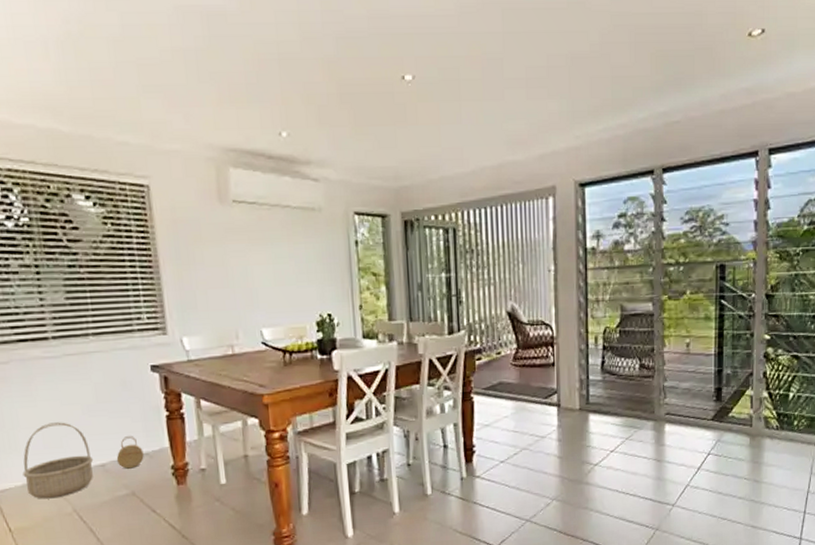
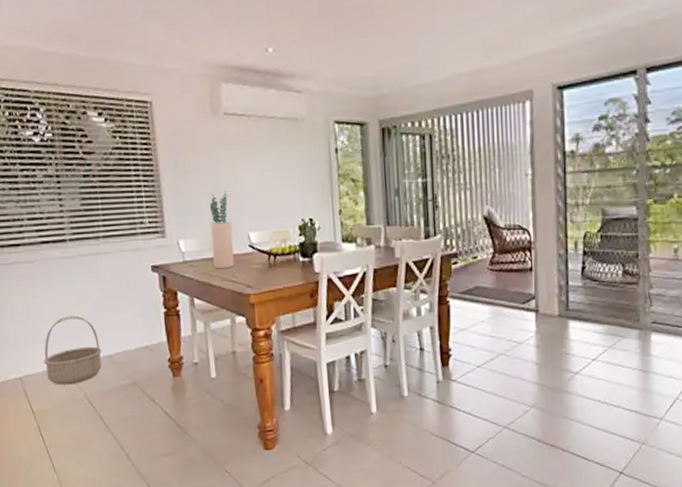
handbag: present [116,436,144,469] -> none [121,330,145,360]
vase: none [218,284,246,368] -> present [210,191,235,269]

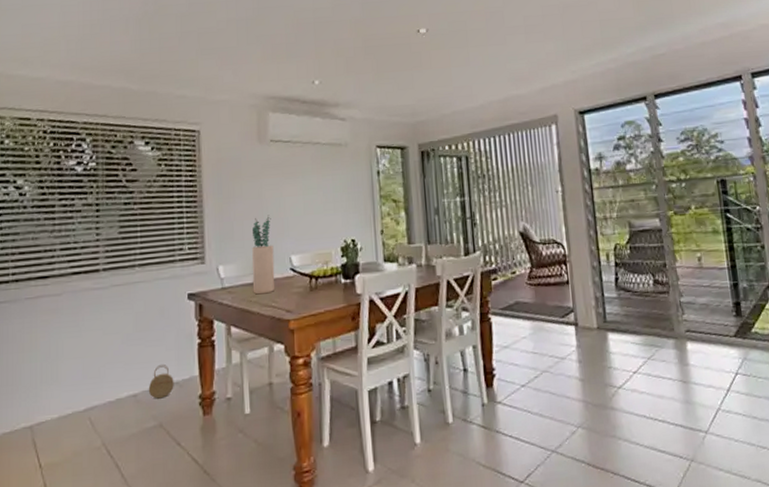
basket: present [43,316,102,385] -> none [60,351,127,433]
handbag: none [121,330,145,360] -> present [148,365,174,399]

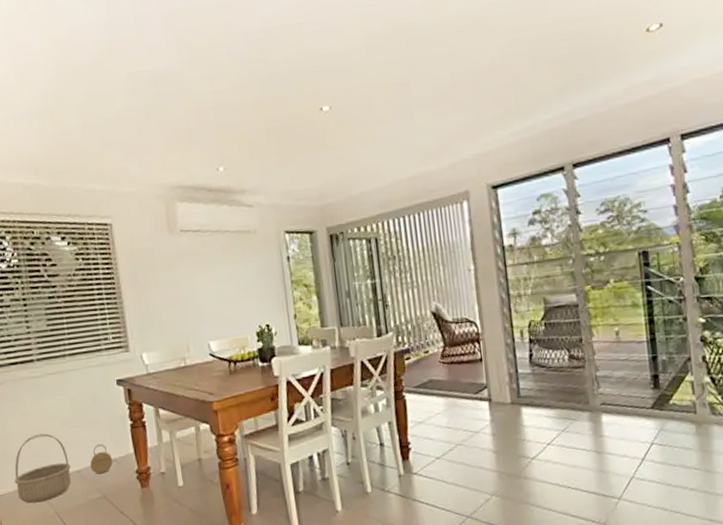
basket: none [60,351,127,433] -> present [14,433,71,504]
vase: present [251,215,275,295] -> none [171,303,197,379]

